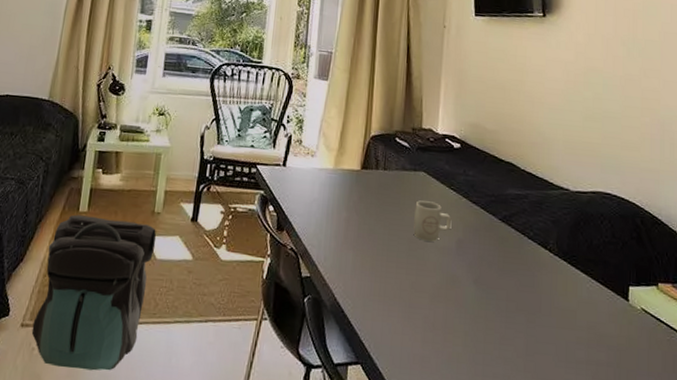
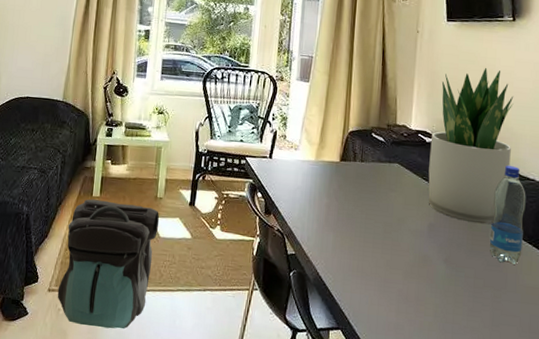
mug: present [413,200,451,242] -> none [388,189,423,225]
planter: none [456,67,545,240] -> present [428,68,514,224]
bottle: none [522,174,560,286] -> present [490,165,526,266]

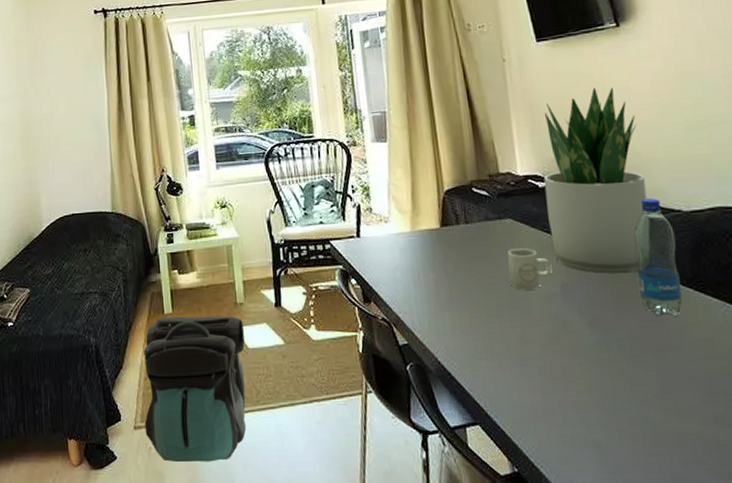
mug: none [388,189,423,225] -> present [507,248,551,290]

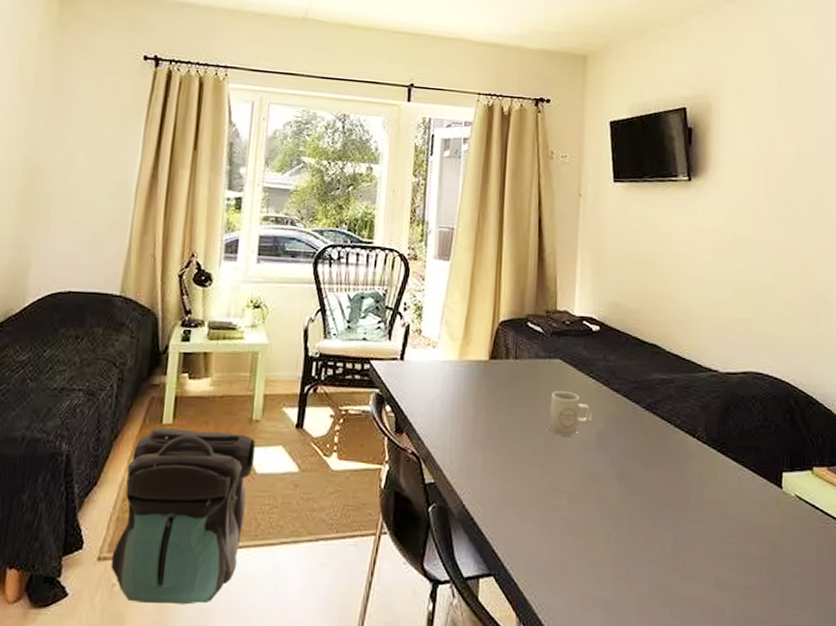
planter: present [543,88,647,274] -> none [596,238,692,429]
bottle: present [633,198,683,317] -> none [669,355,709,477]

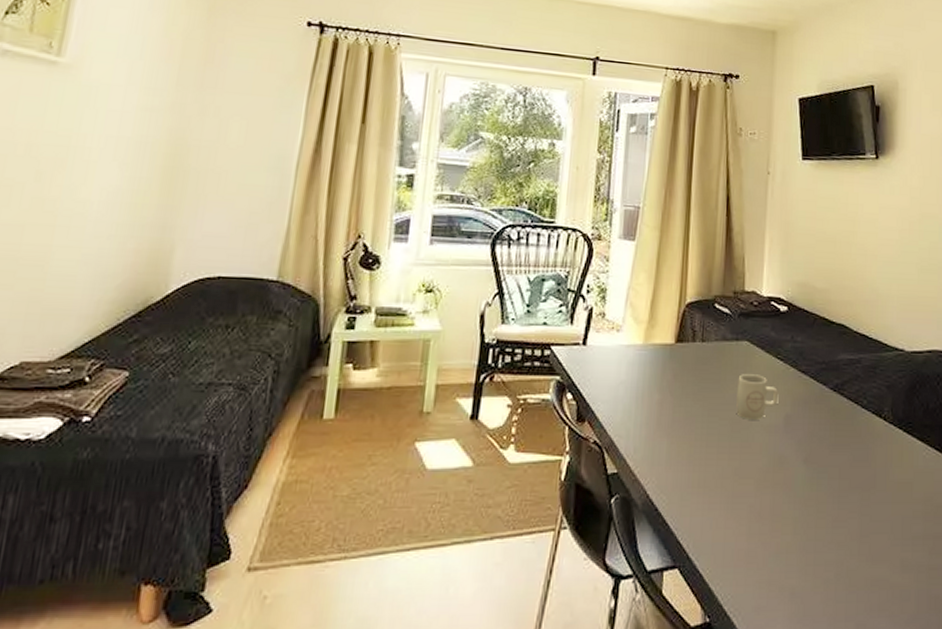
backpack: present [110,428,256,605] -> none [262,423,426,617]

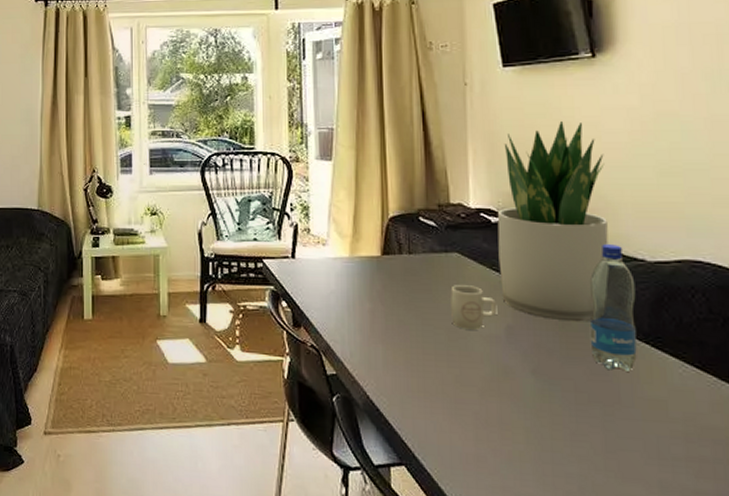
planter: none [783,216,879,410] -> present [497,121,608,322]
bottle: none [856,335,895,458] -> present [590,244,637,373]

